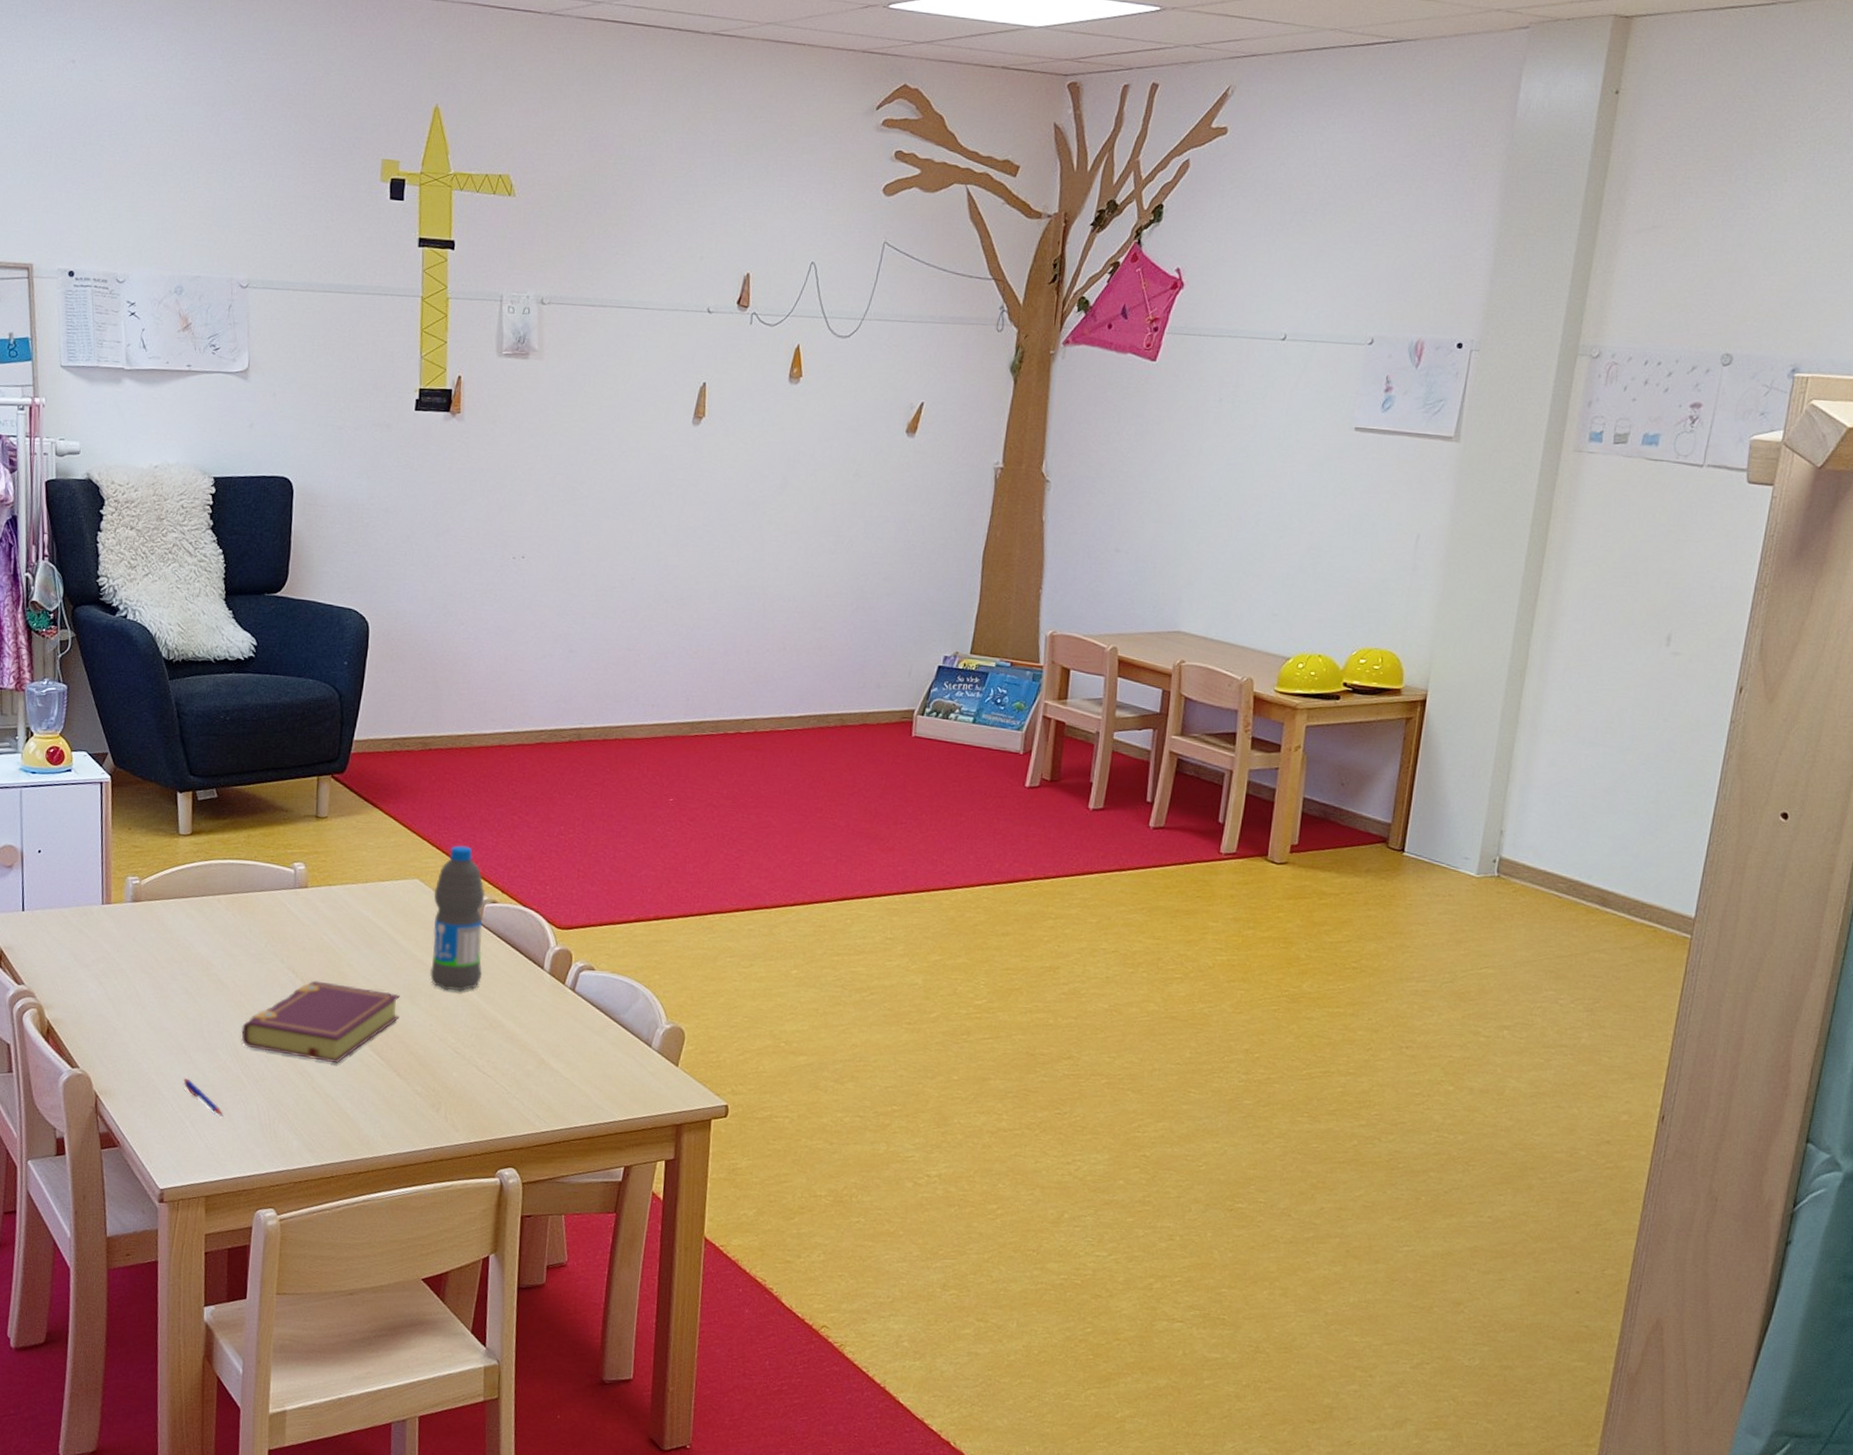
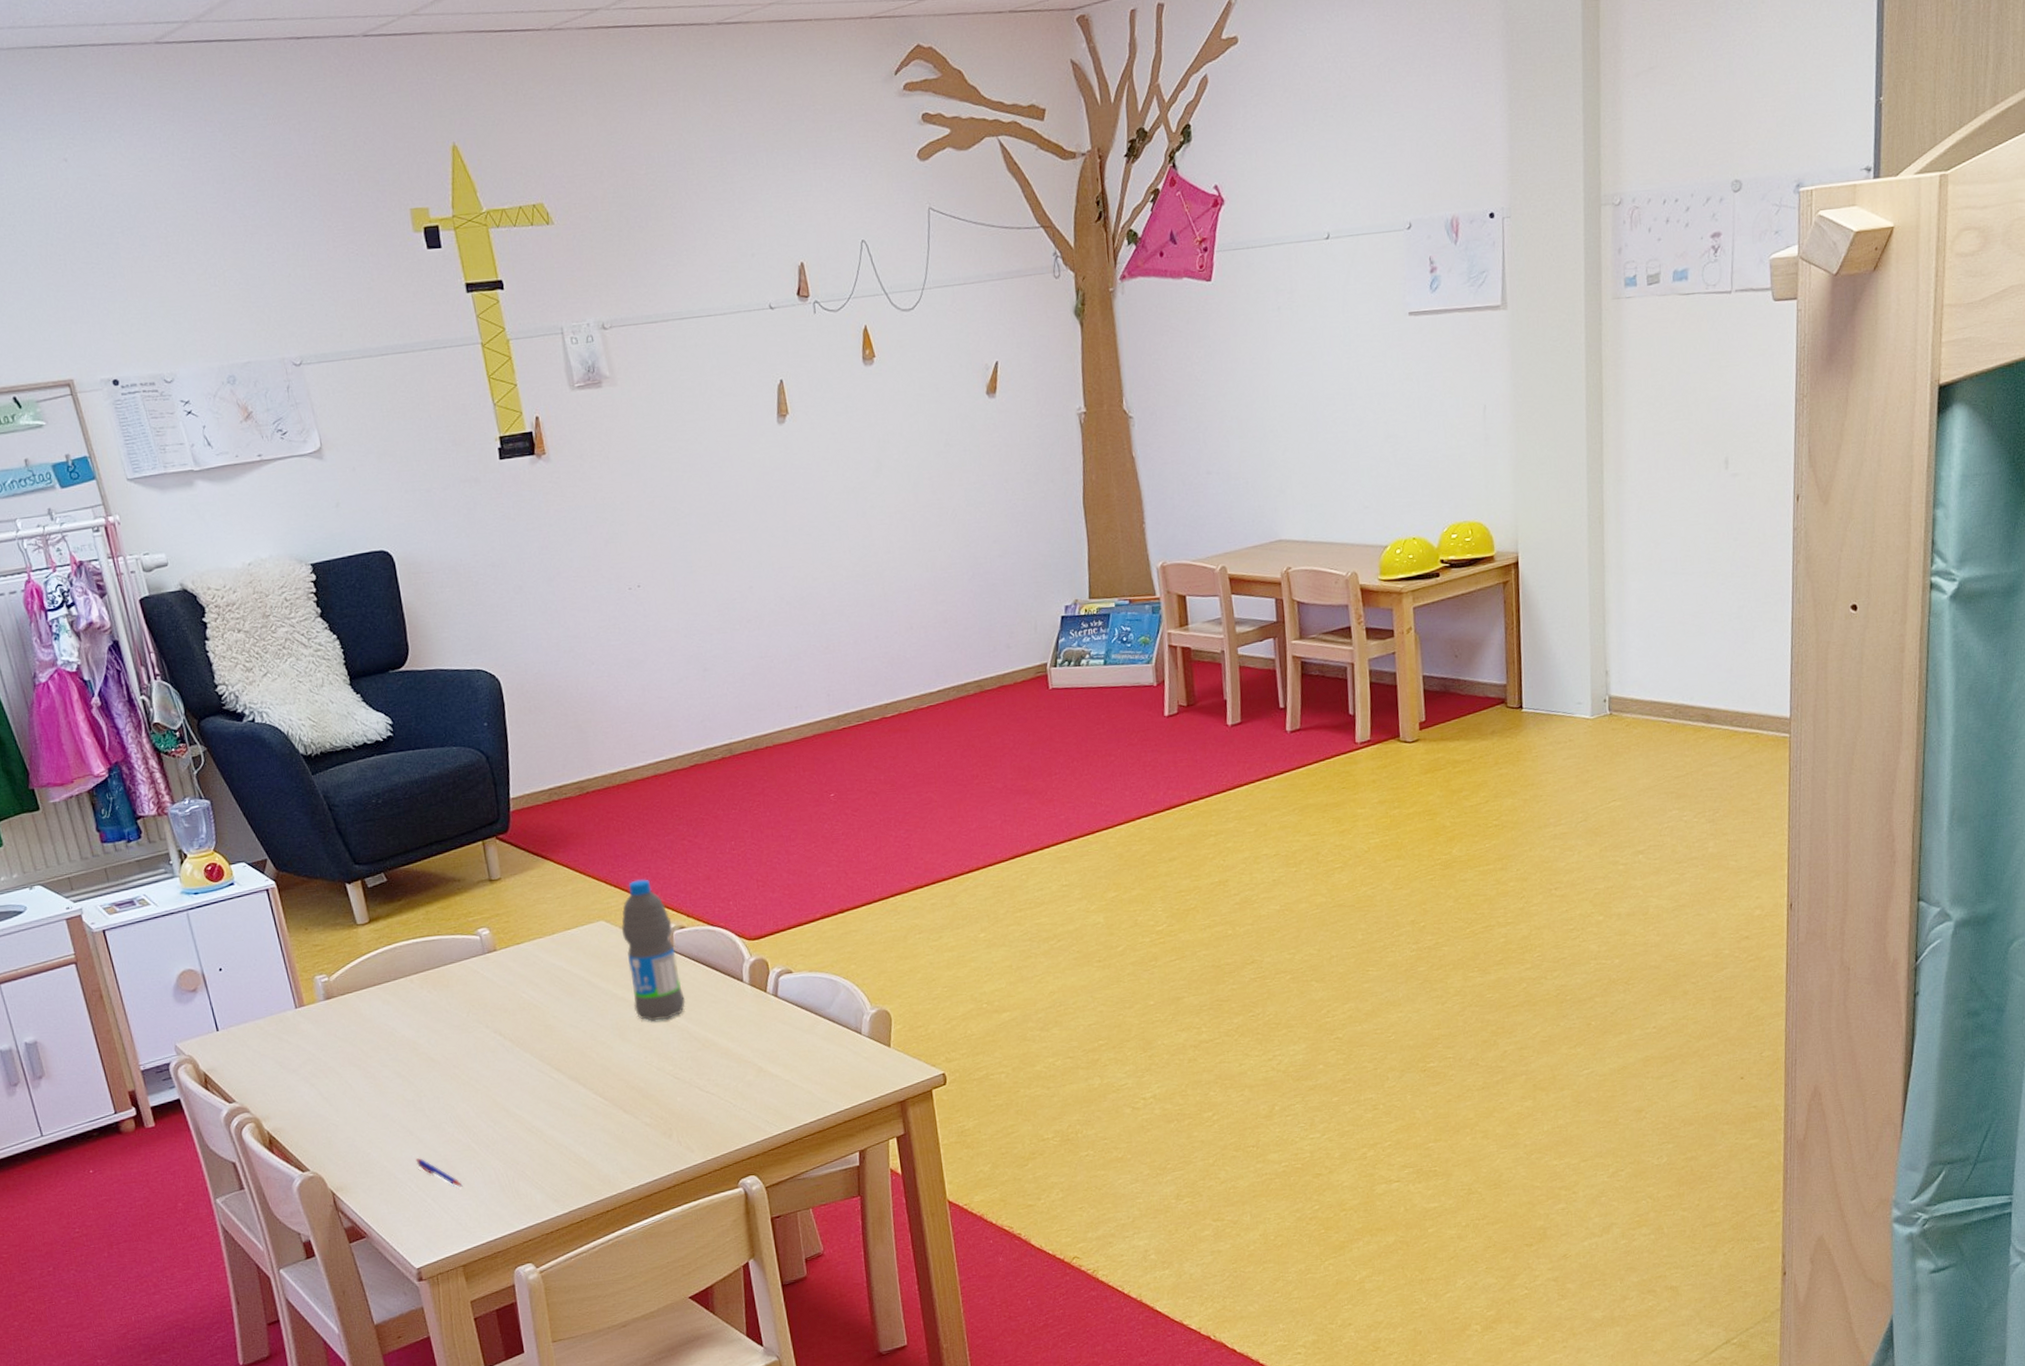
book: present [241,980,400,1063] -> none [462,1034,614,1116]

